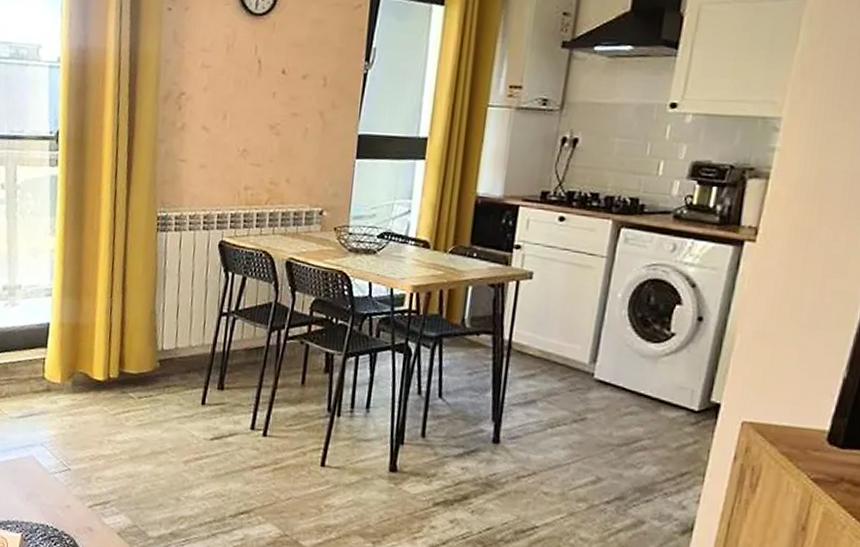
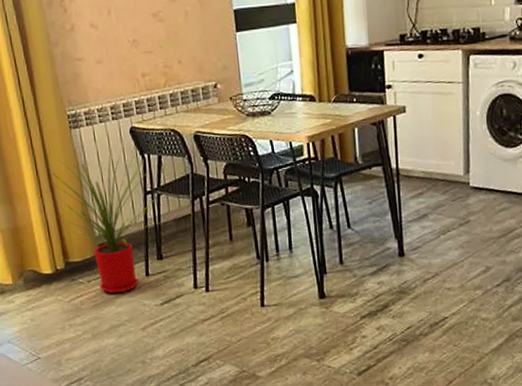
house plant: none [121,260,232,418] -> present [48,149,161,294]

